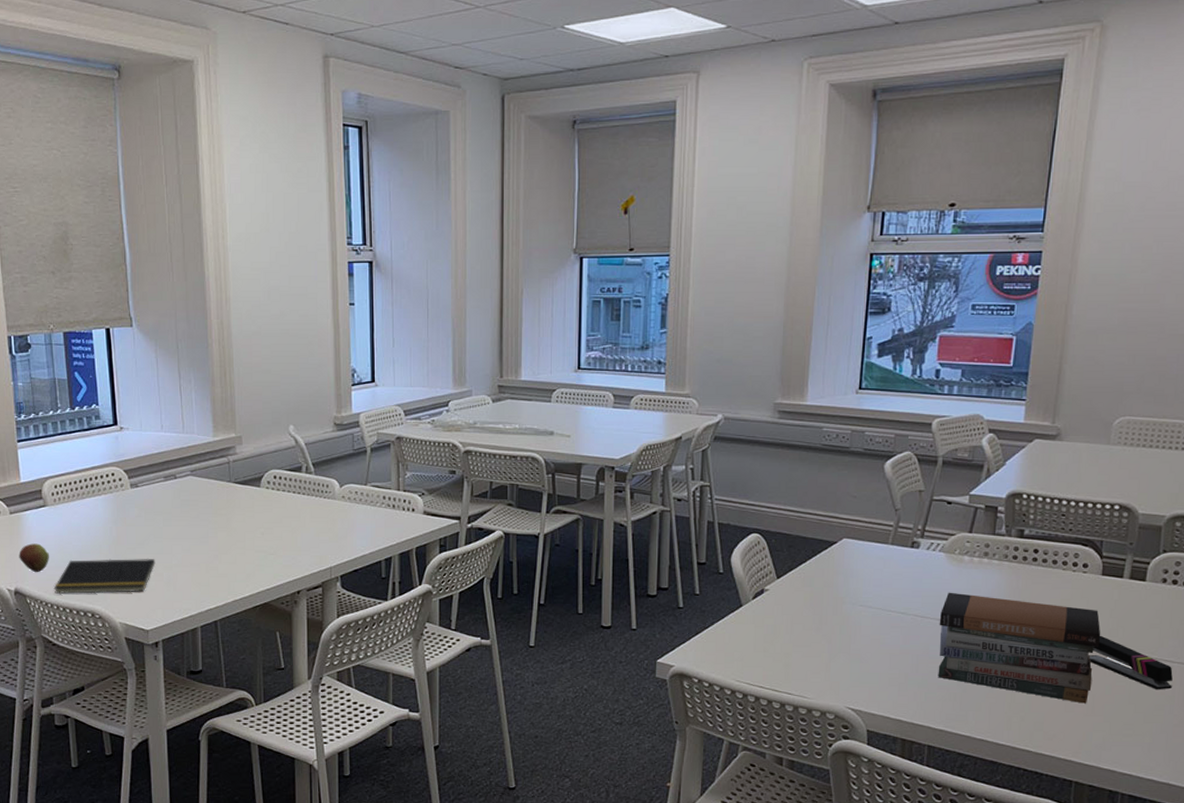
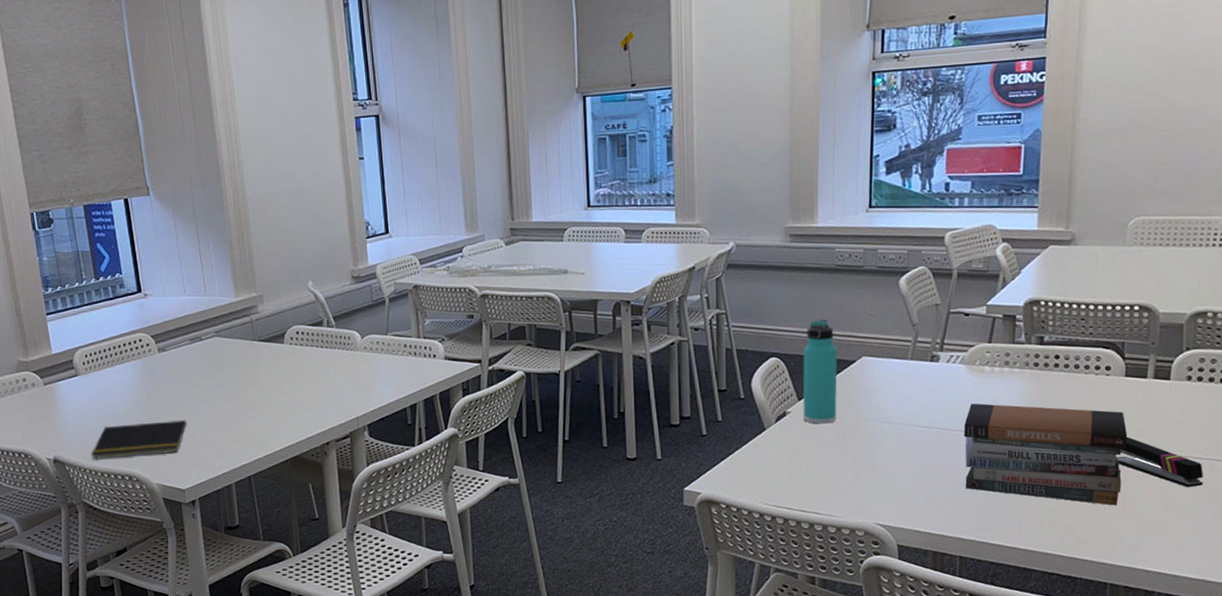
apple: present [19,543,49,573] -> none [55,412,85,441]
thermos bottle: none [781,498,818,604] -> present [803,319,837,424]

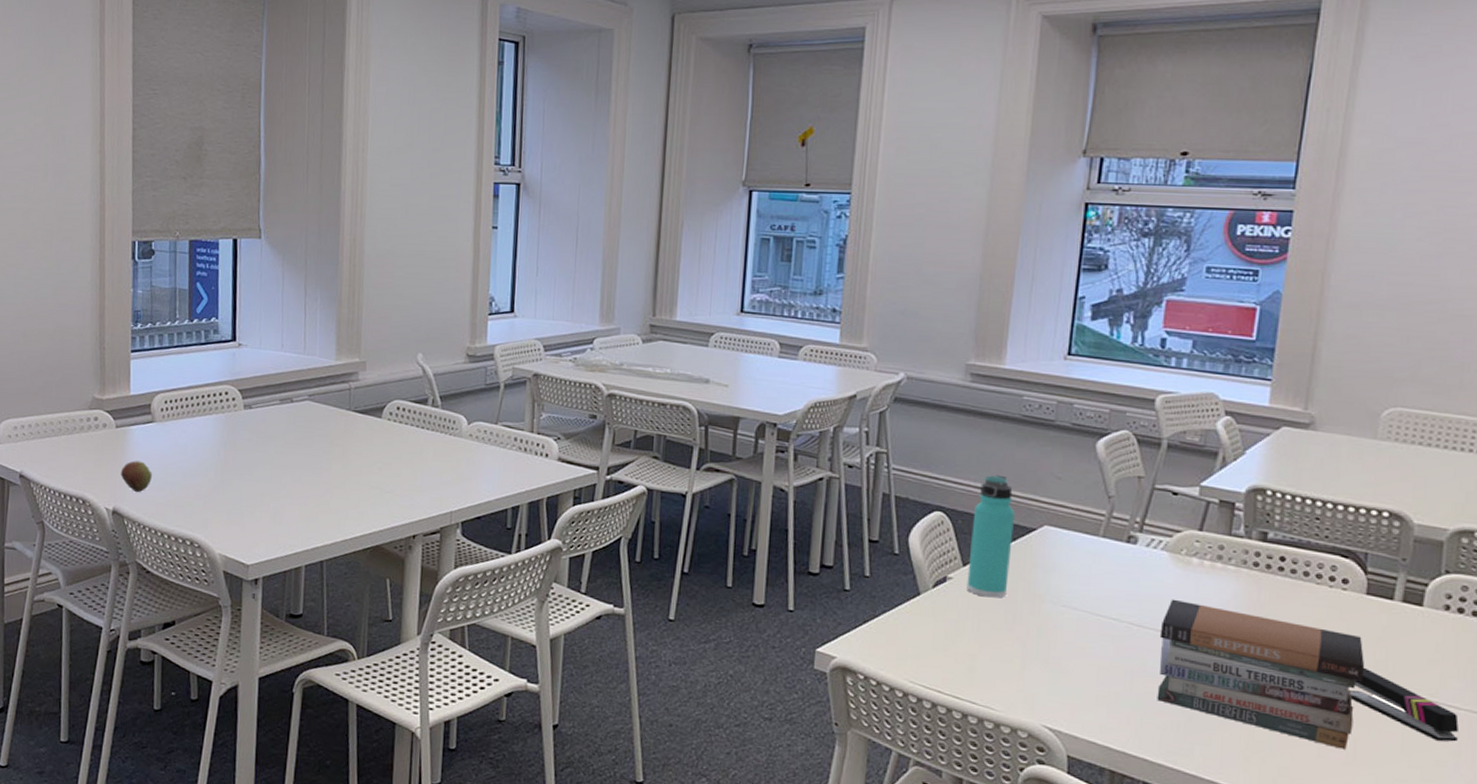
apple: none [55,412,85,441] -> present [120,460,152,493]
notepad: present [91,419,187,460] -> none [153,481,263,523]

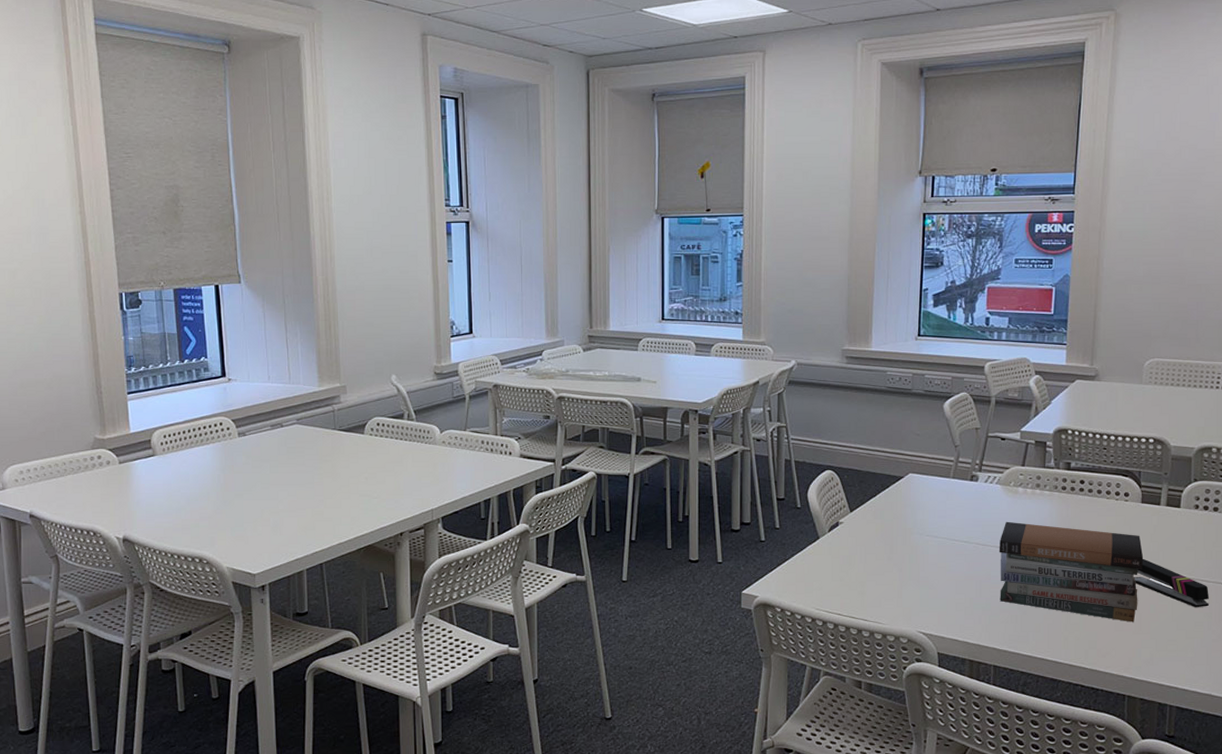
apple: present [120,460,152,493] -> none [127,492,158,521]
thermos bottle: present [966,474,1015,598] -> none [854,436,886,535]

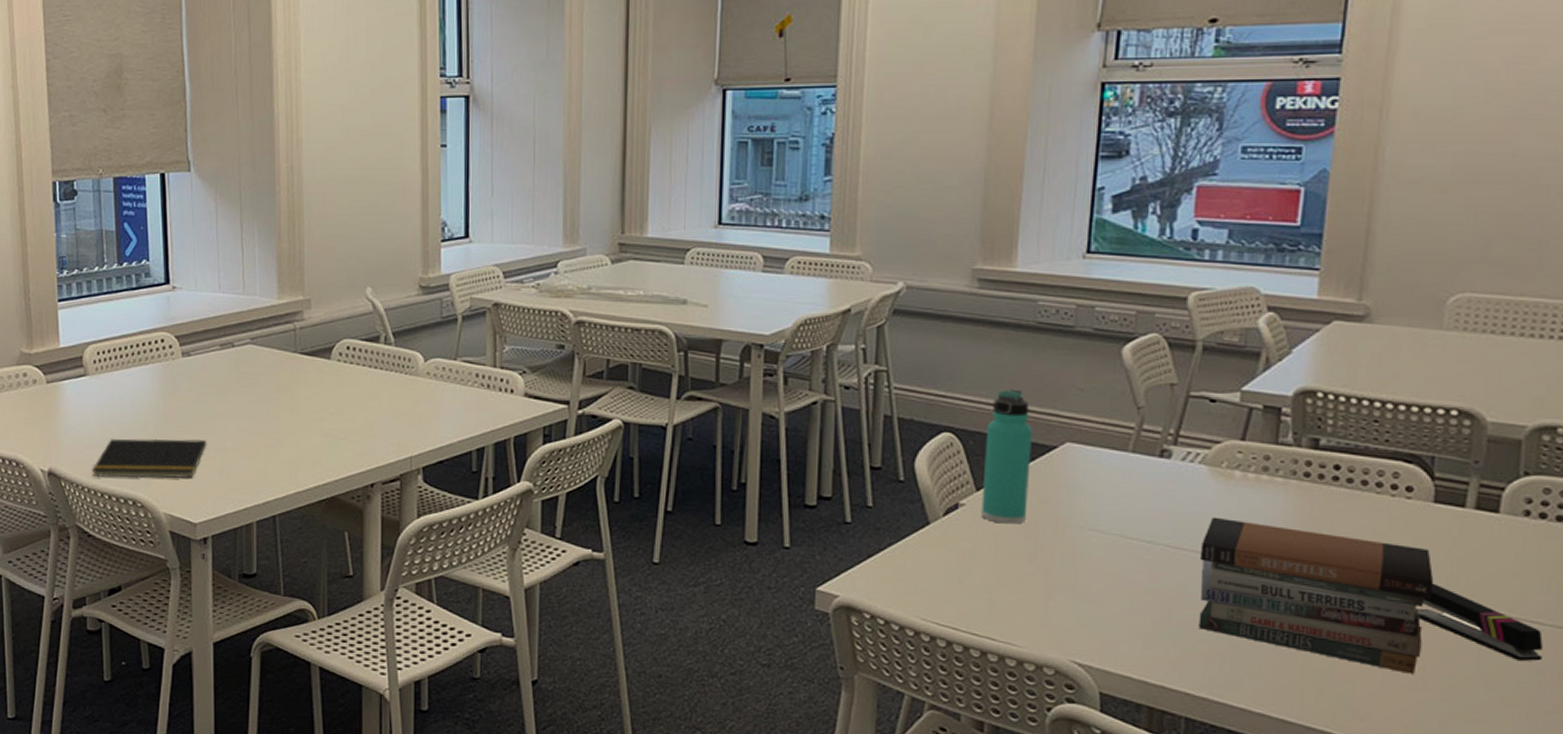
notepad: none [162,504,262,541] -> present [91,438,207,479]
thermos bottle: none [854,436,886,535] -> present [981,389,1032,524]

